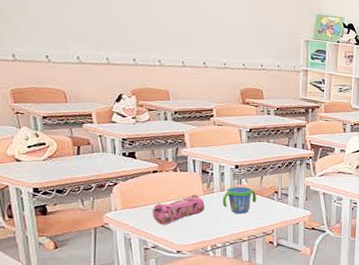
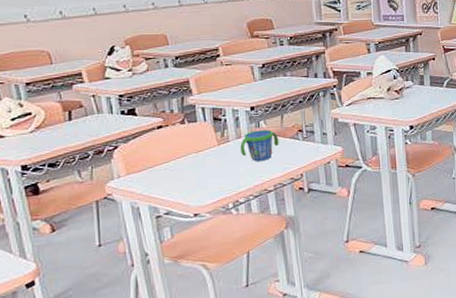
pencil case: present [152,194,206,225] -> none [160,146,222,187]

